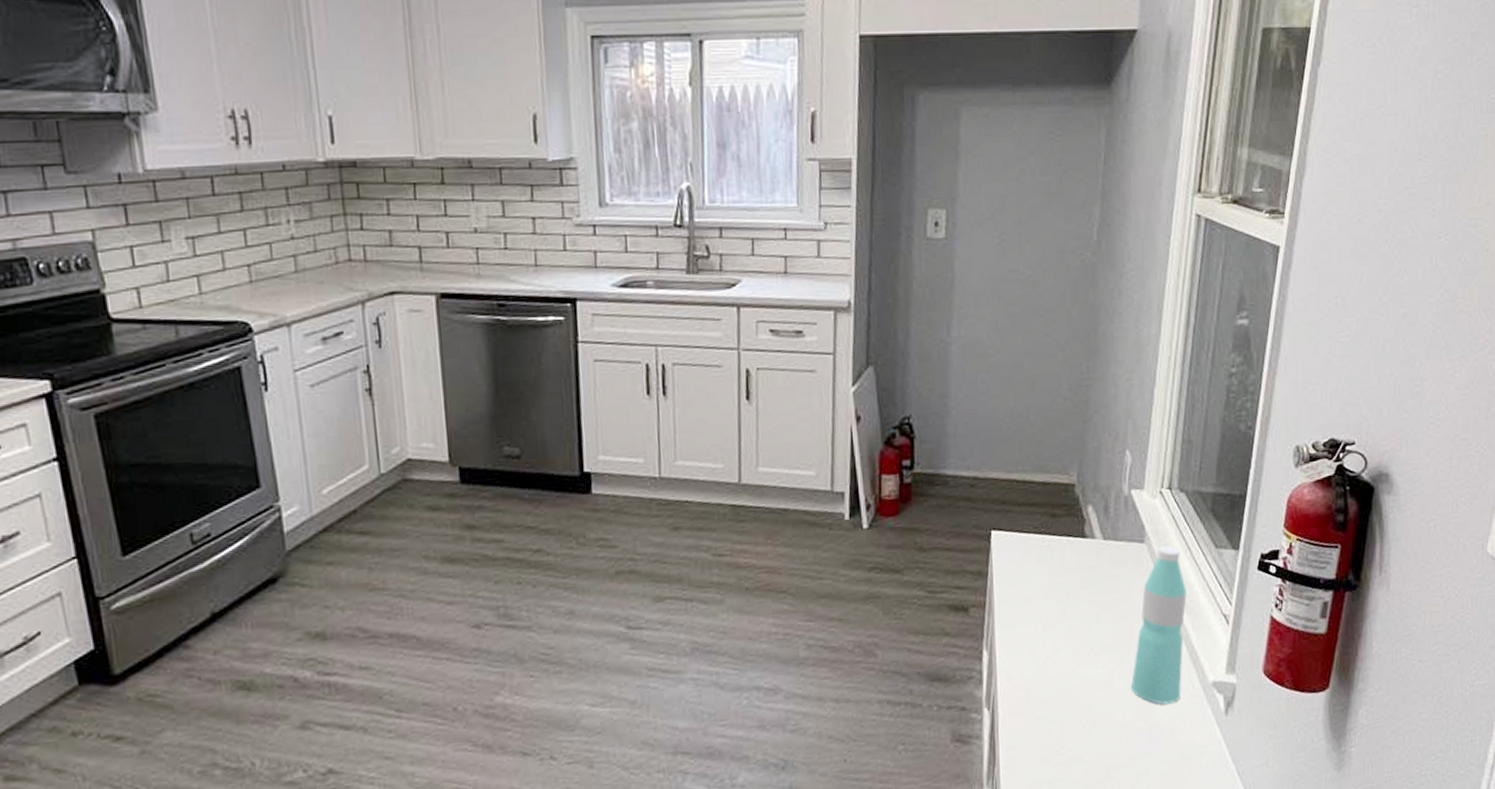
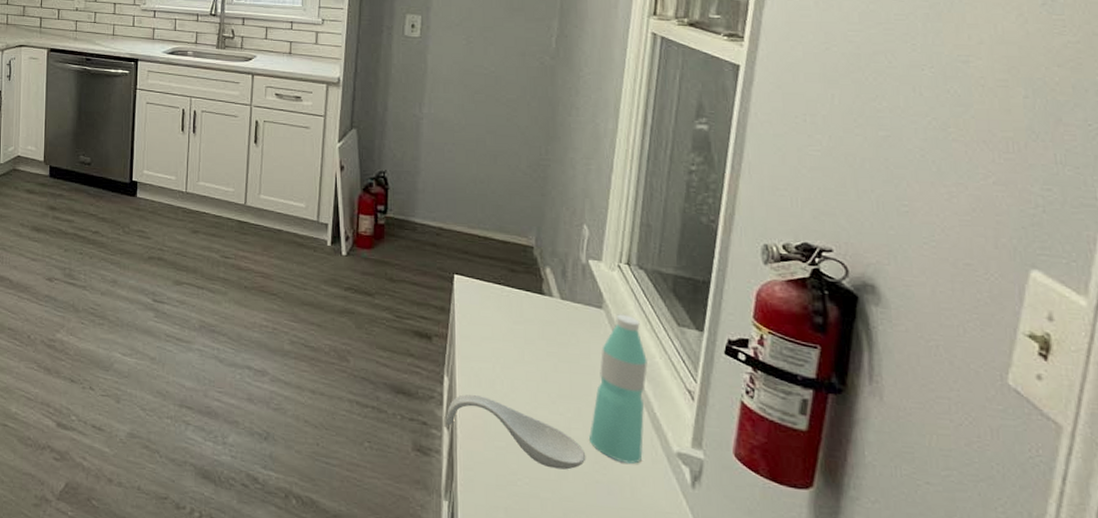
spoon rest: none [986,664,1128,727] -> present [445,394,586,470]

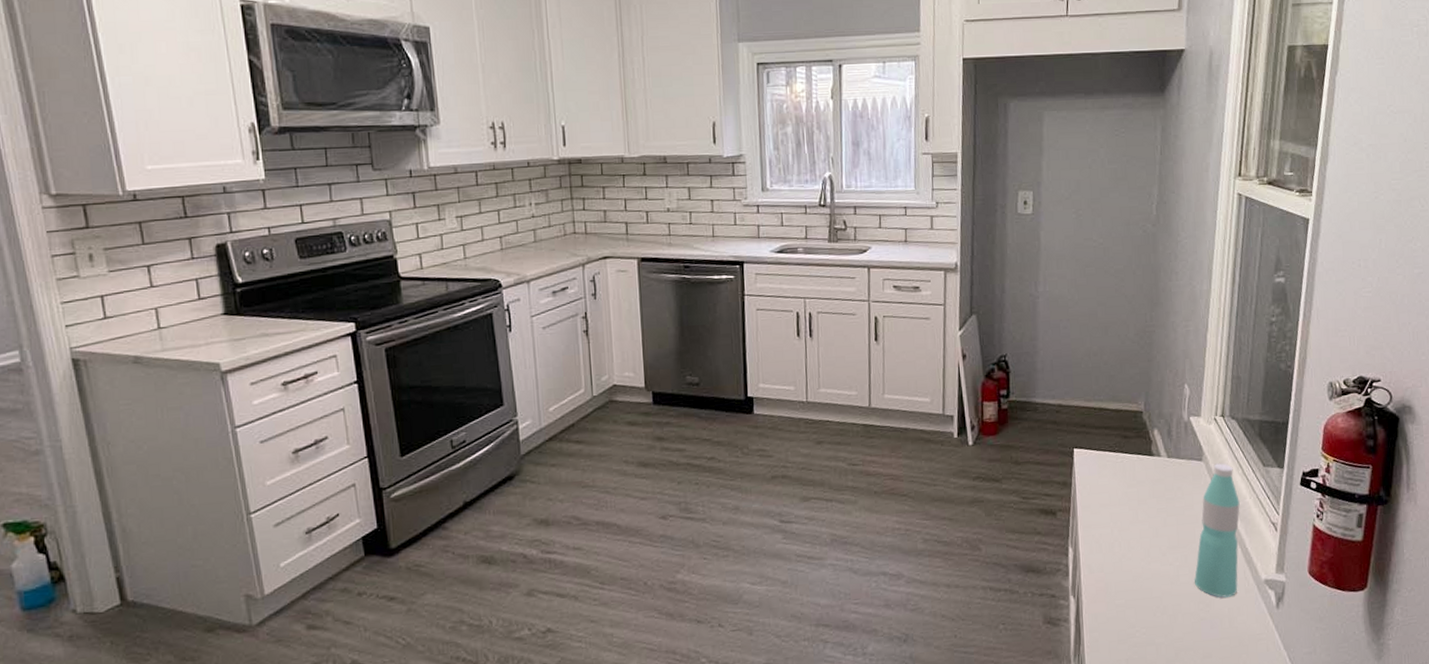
spoon rest: present [445,394,586,470] -> none [1071,560,1193,615]

